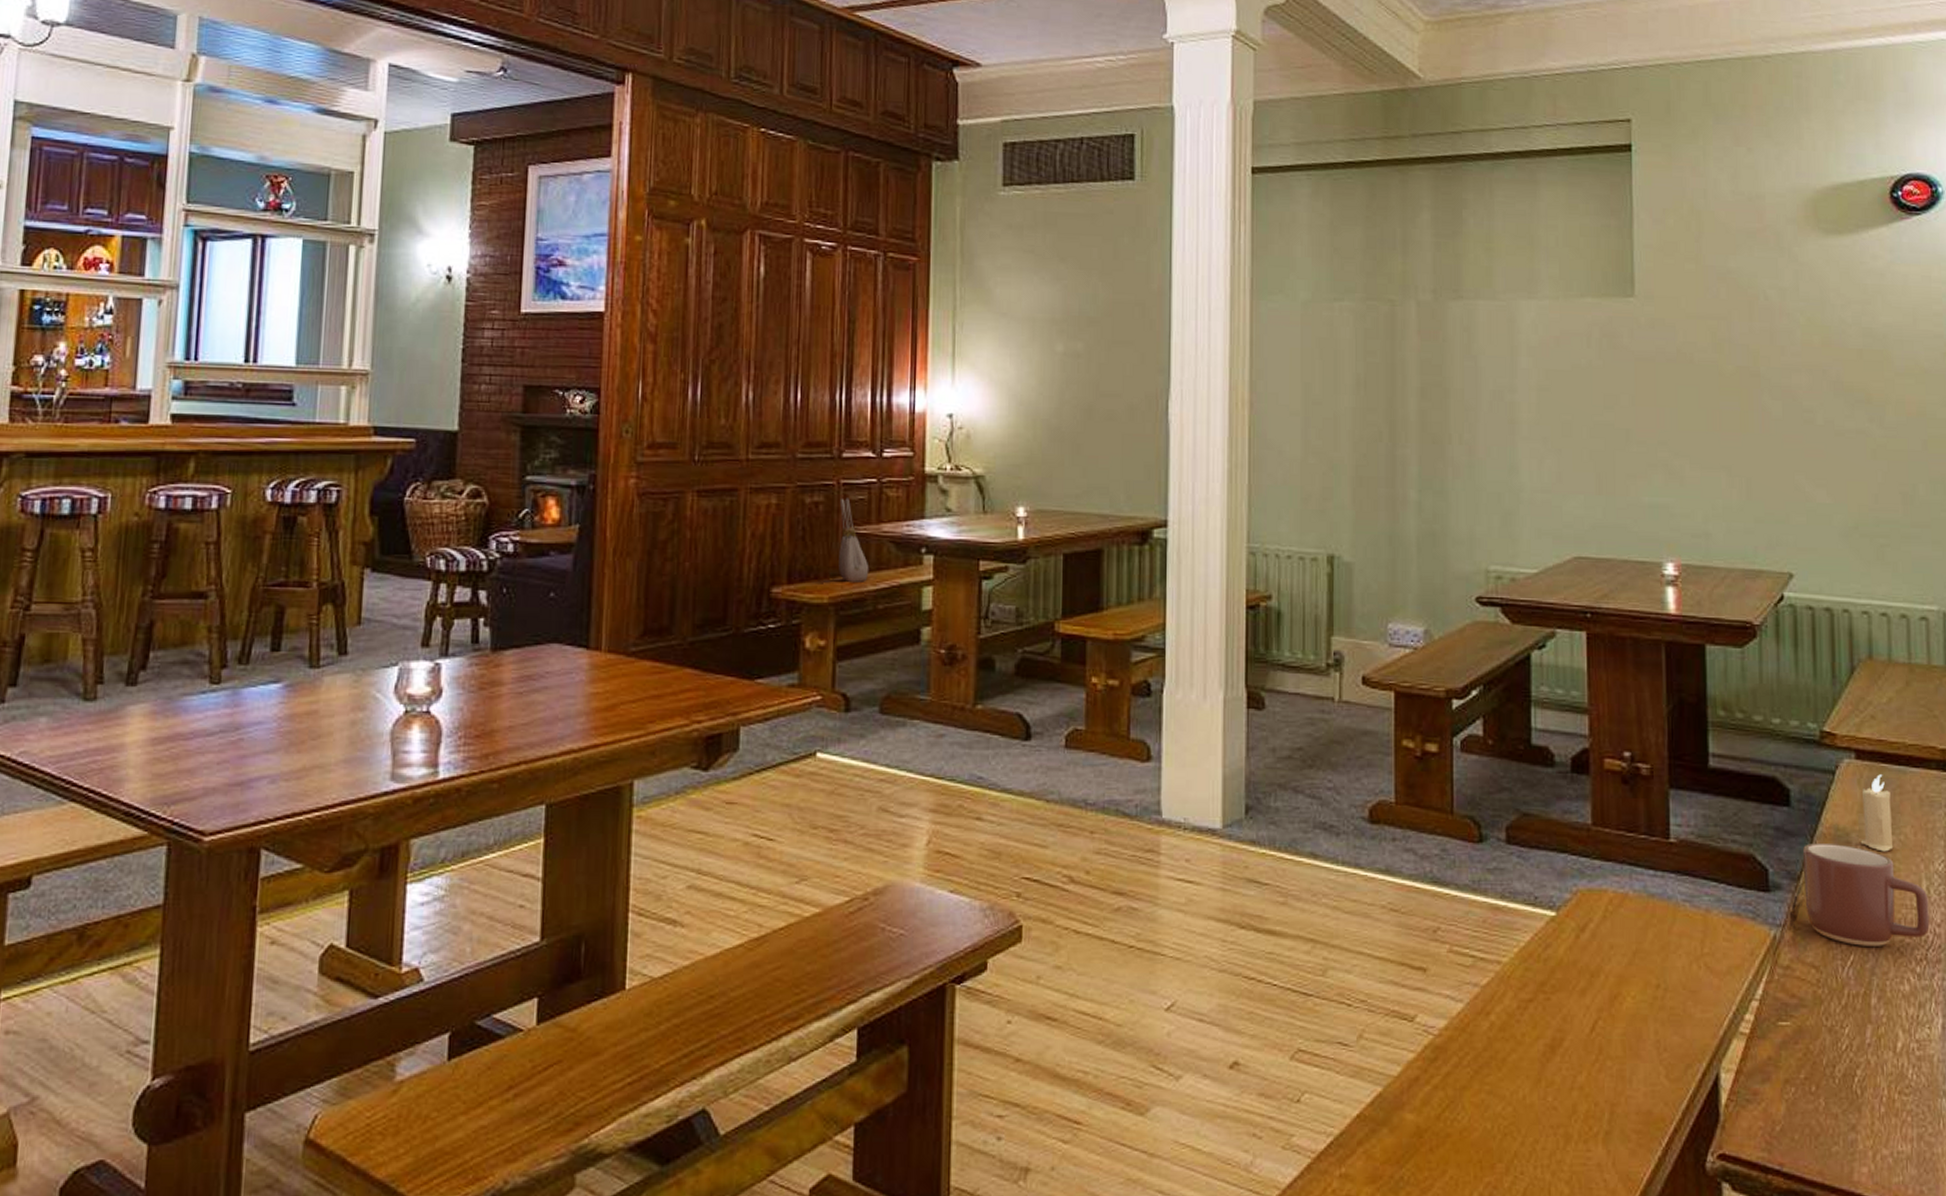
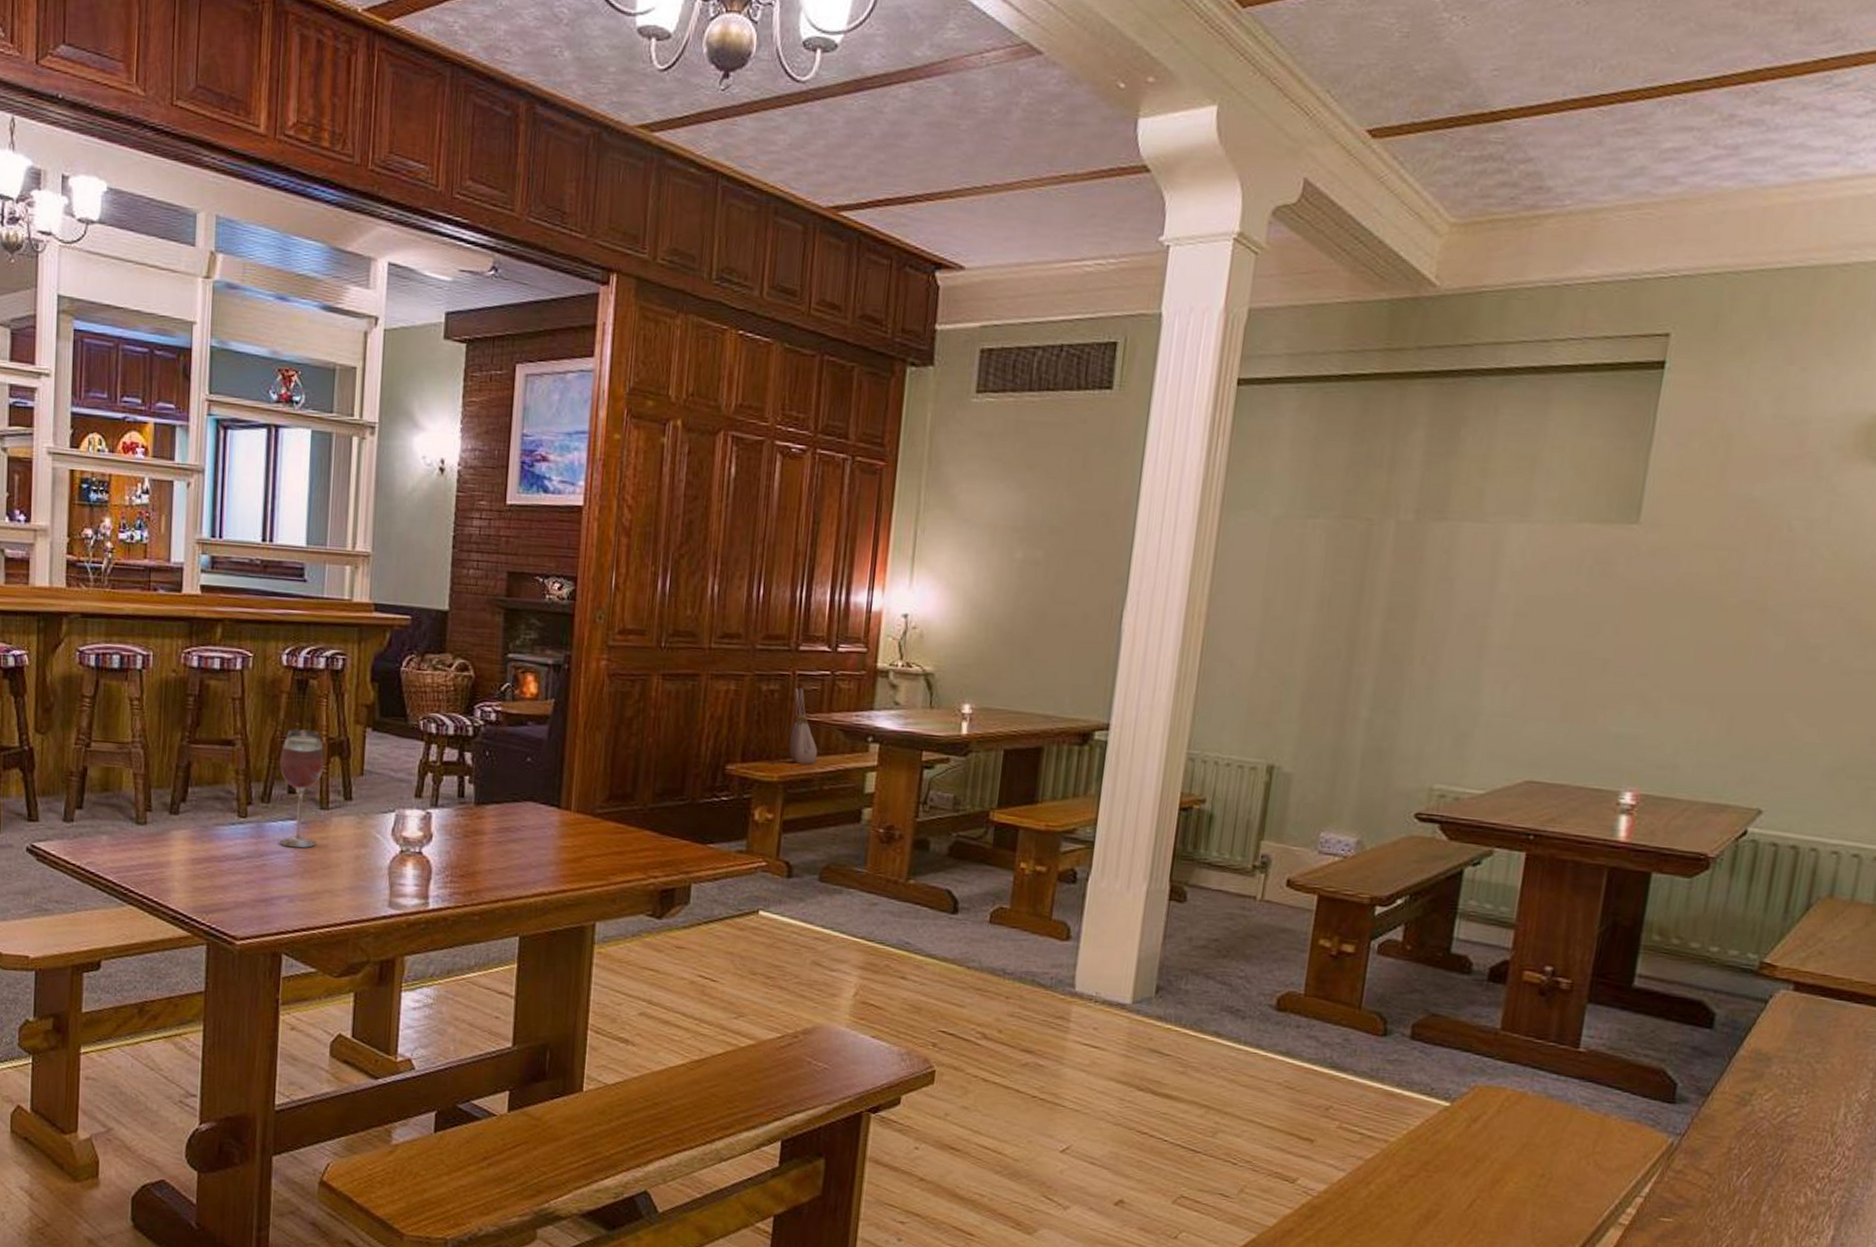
wineglass: none [260,575,315,717] -> present [279,729,325,848]
mug: present [1803,843,1930,946] -> none [1709,1064,1844,1162]
candle: present [1860,774,1894,852] -> none [1781,1007,1825,1078]

